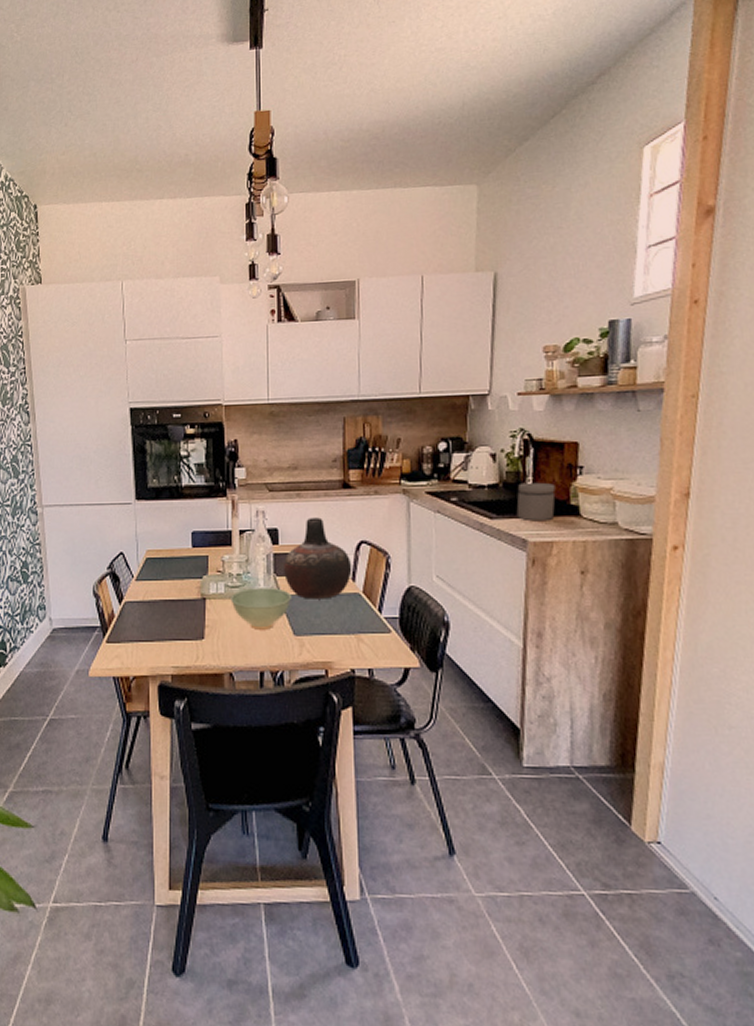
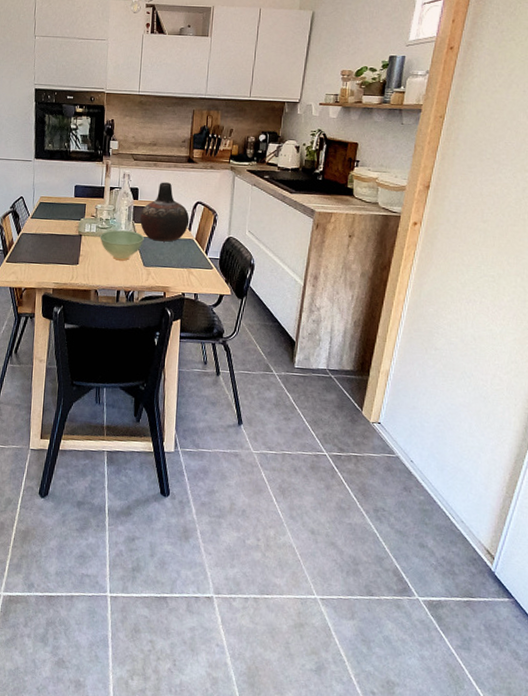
jar: present [516,482,556,522] -> none [309,169,338,198]

